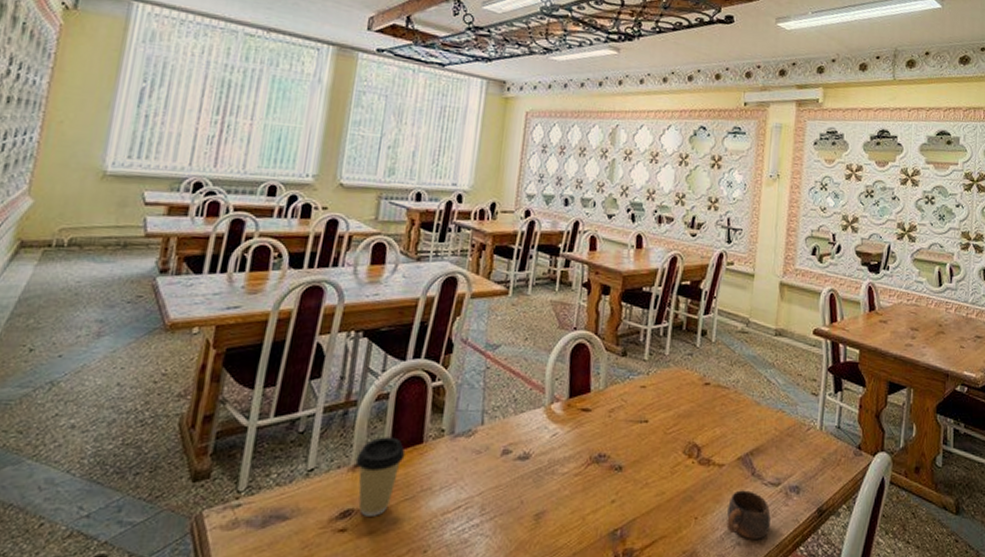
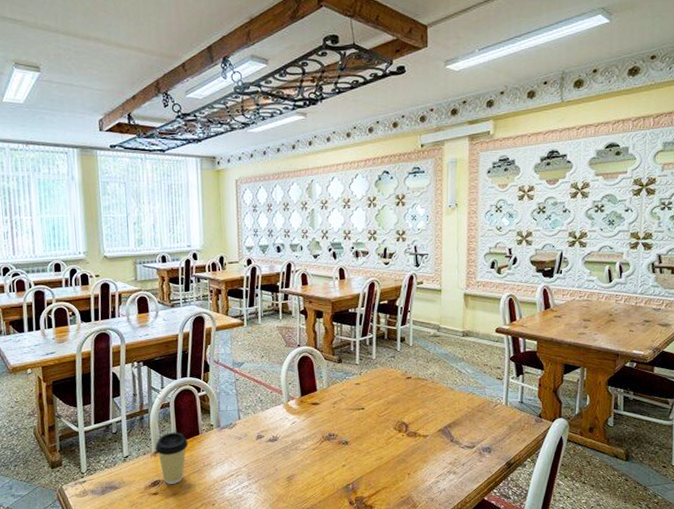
cup: present [726,490,771,539] -> none [433,452,468,486]

